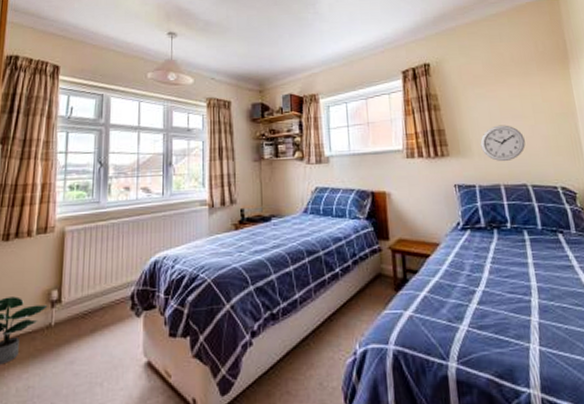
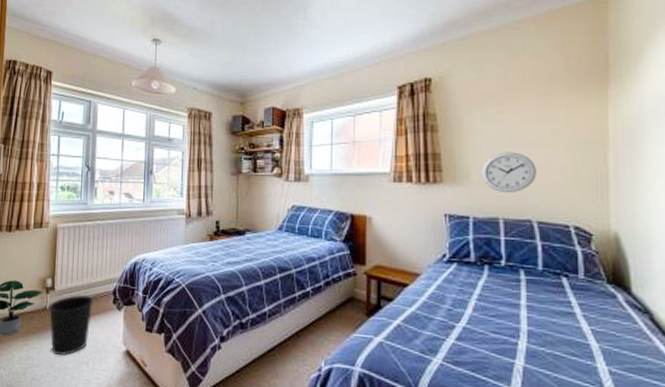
wastebasket: none [54,304,108,379] -> present [49,294,94,356]

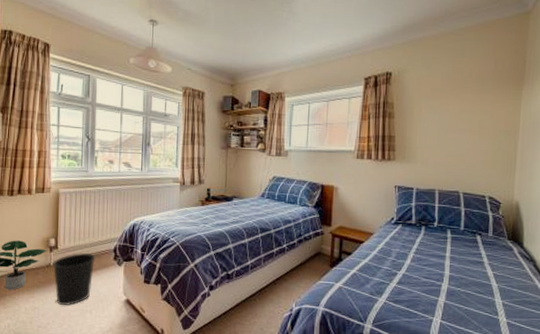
wall clock: present [481,152,536,194] -> none [425,136,466,170]

